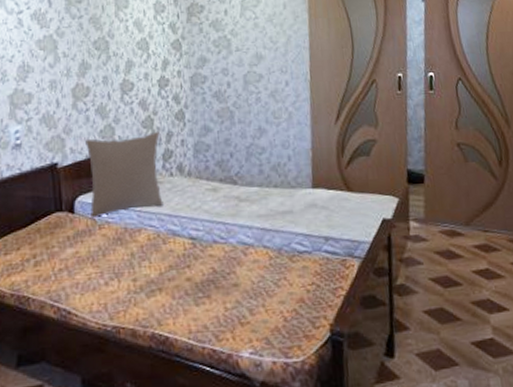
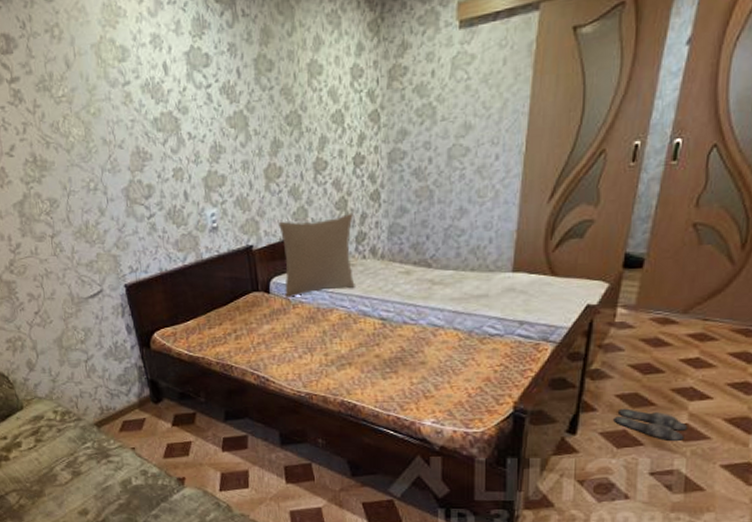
slippers: none [426,325,495,358] -> present [614,408,688,440]

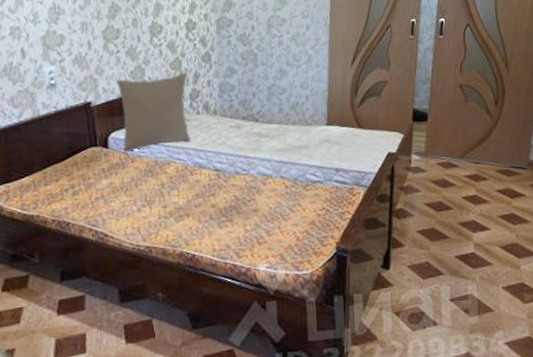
slippers: present [614,408,688,440] -> none [418,242,475,269]

